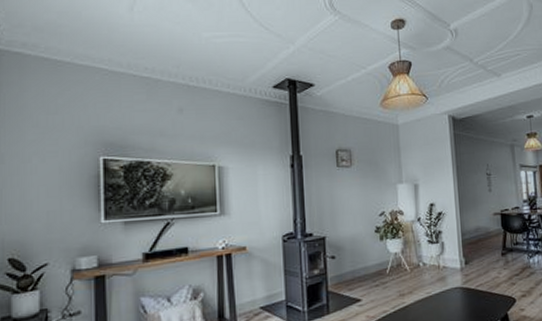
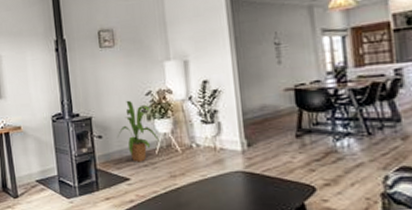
house plant: none [350,220,392,283] -> present [117,100,161,162]

